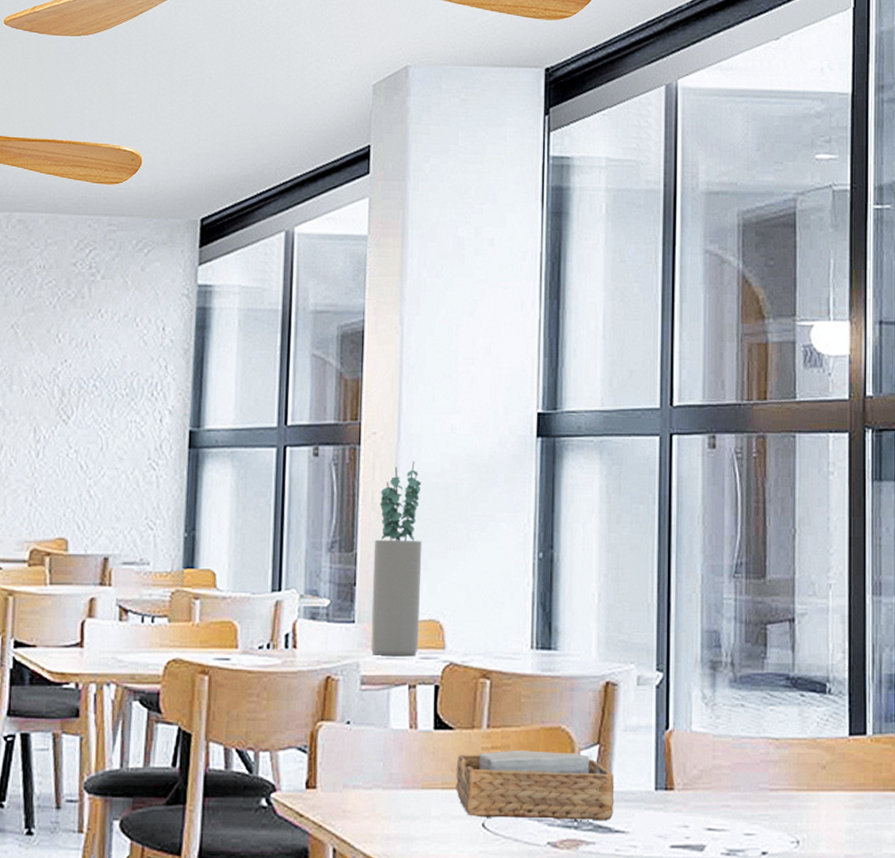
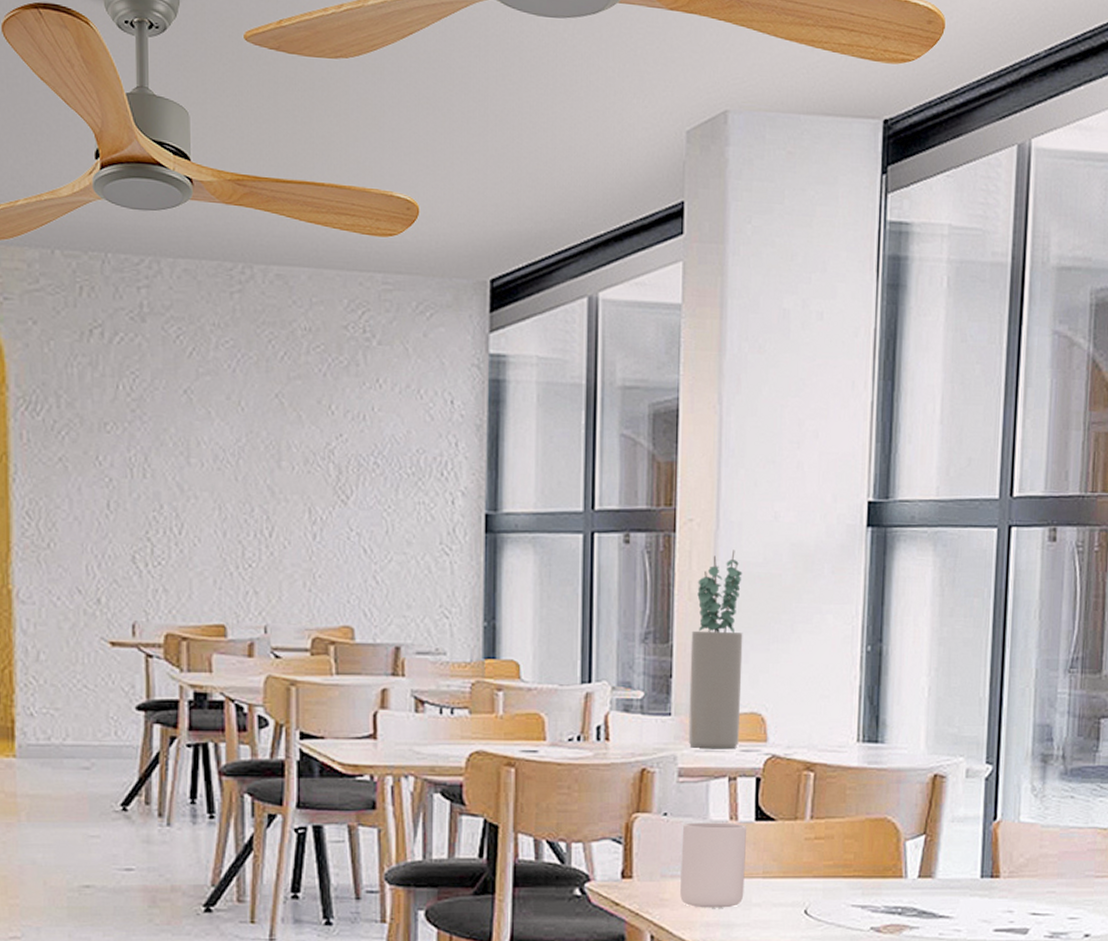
cup: none [362,731,425,820] -> present [680,822,746,908]
napkin holder: present [456,750,615,821] -> none [777,841,940,907]

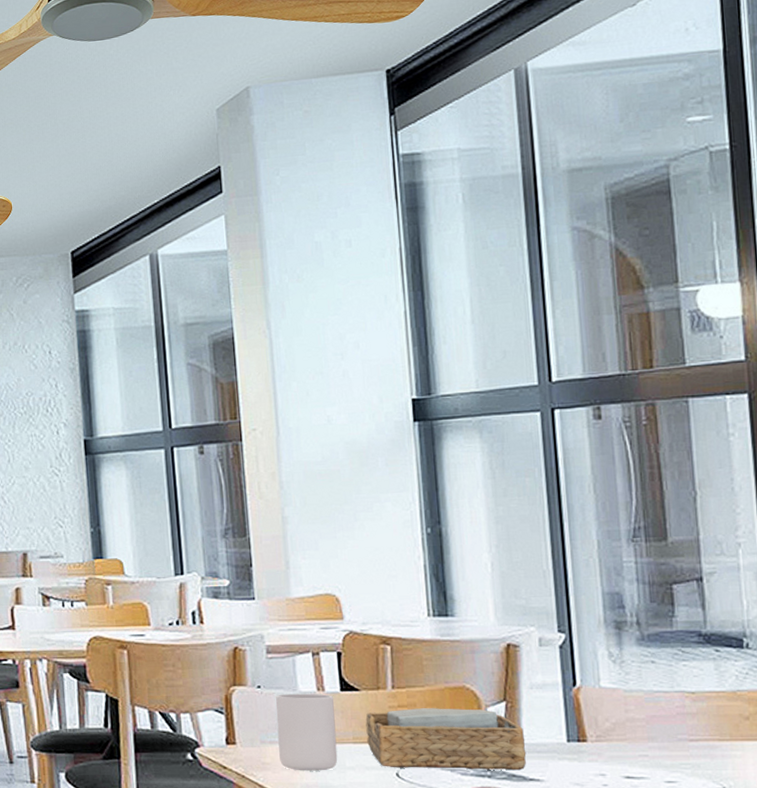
vase: present [688,549,743,748] -> none [265,452,318,627]
napkin holder: none [777,841,940,907] -> present [365,708,527,771]

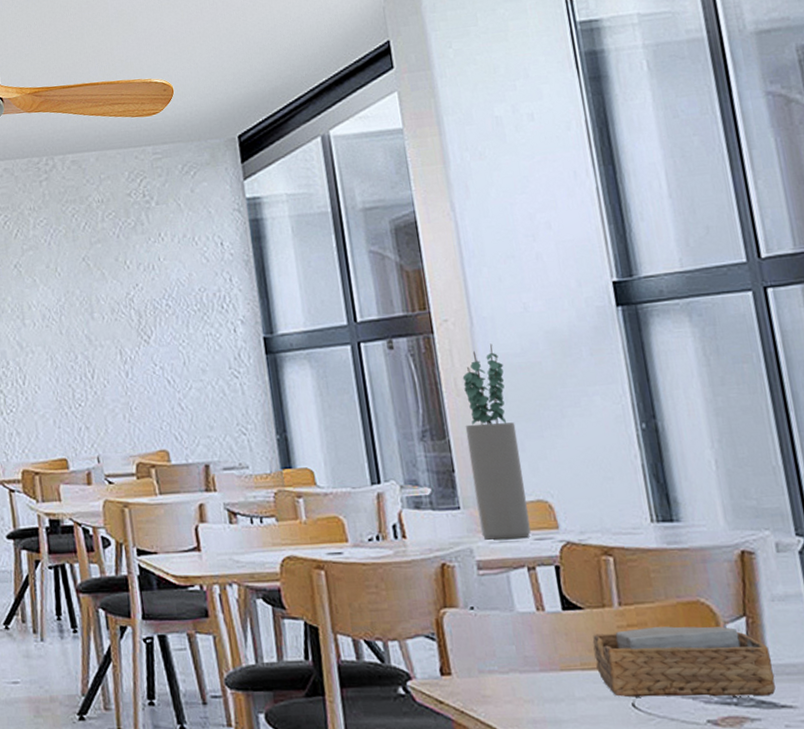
vase: none [265,452,318,627] -> present [462,343,531,540]
cup: present [275,693,338,771] -> none [491,614,566,704]

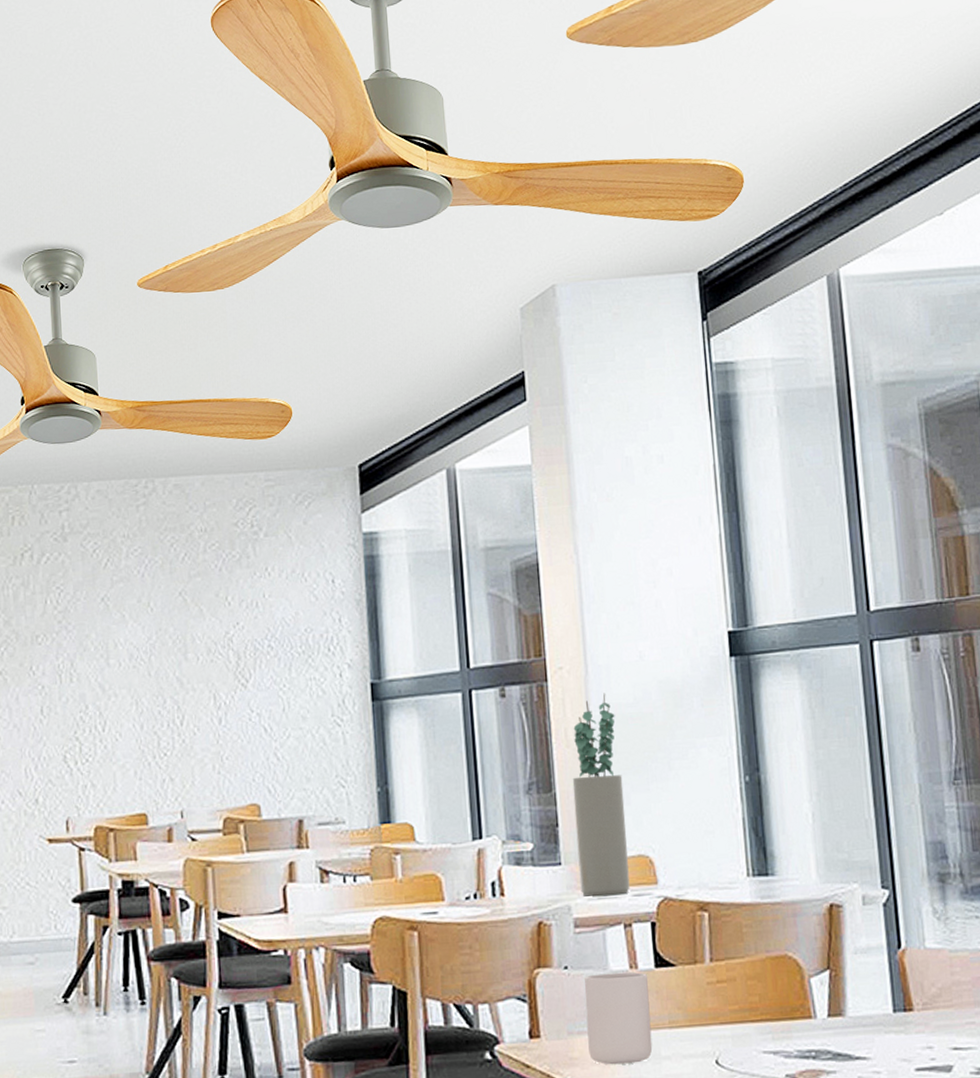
cup: none [491,614,566,704] -> present [584,972,653,1065]
napkin holder: present [592,626,776,698] -> none [682,980,852,1055]

